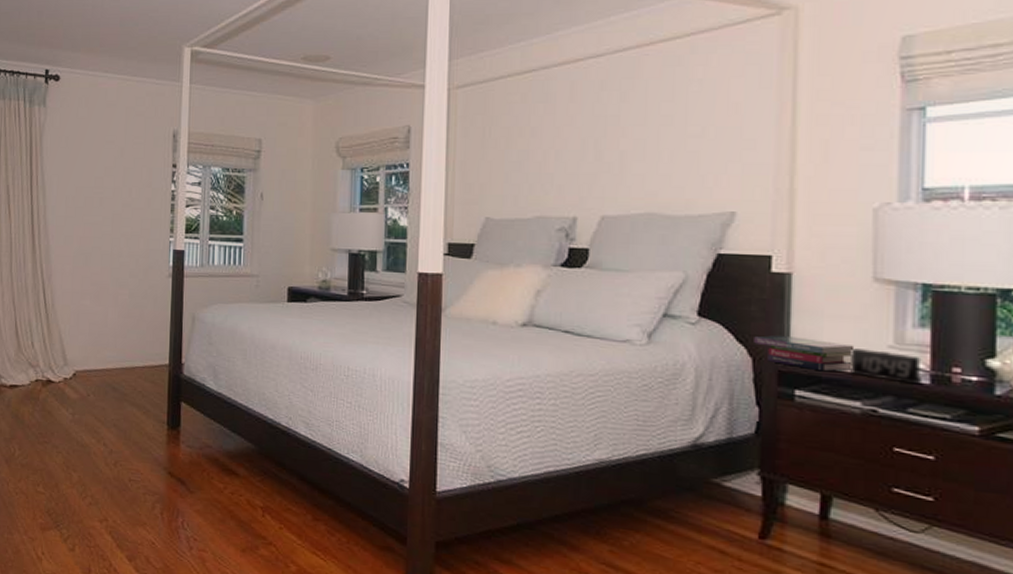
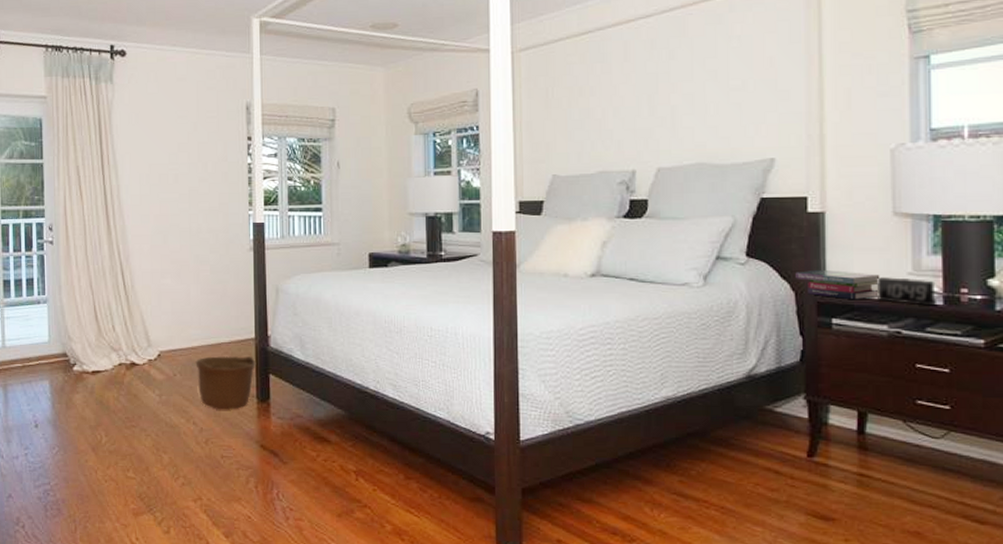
basket: none [109,379,169,434] -> present [195,356,256,410]

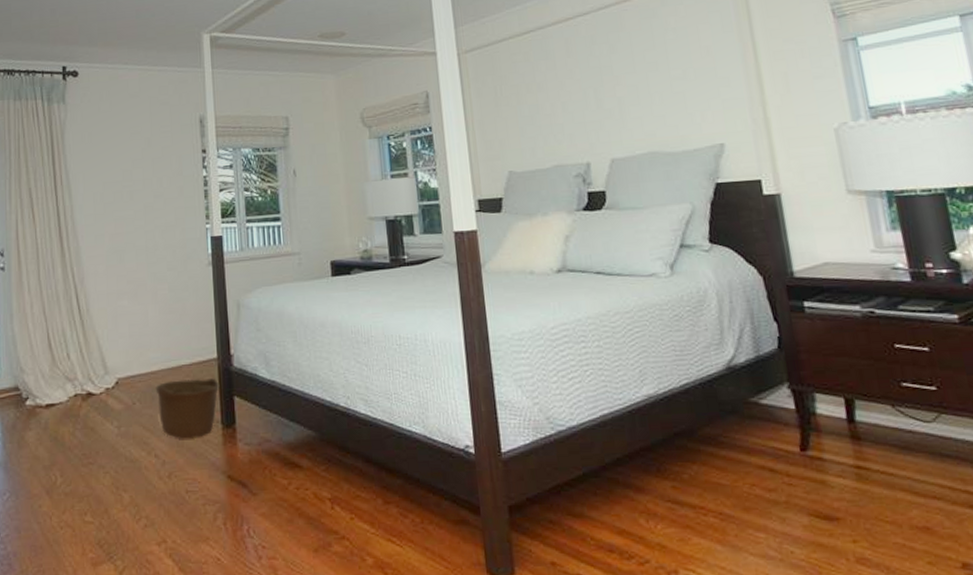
books: present [795,269,880,300] -> none [760,251,847,282]
alarm clock: present [877,277,936,306] -> none [842,255,904,284]

